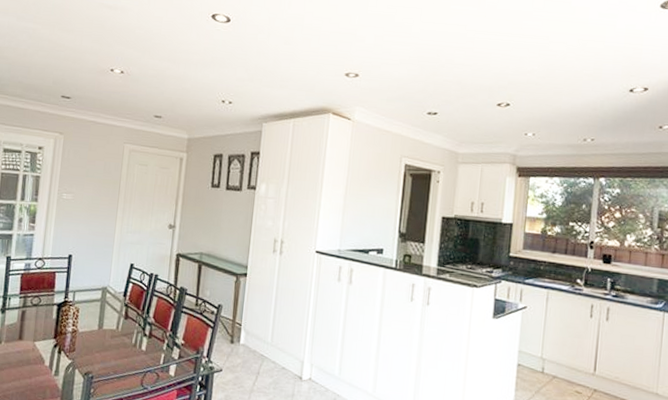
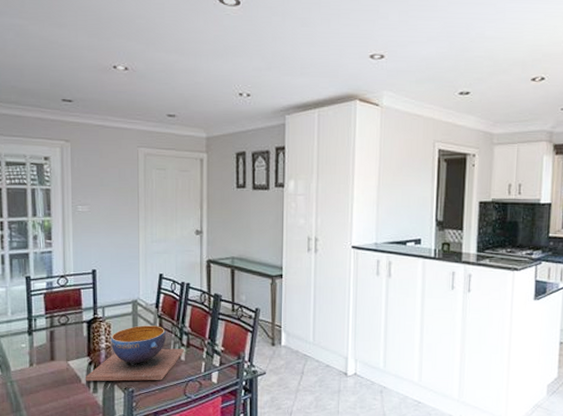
decorative bowl: none [48,312,146,369] -> present [85,325,184,382]

